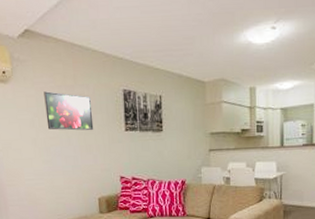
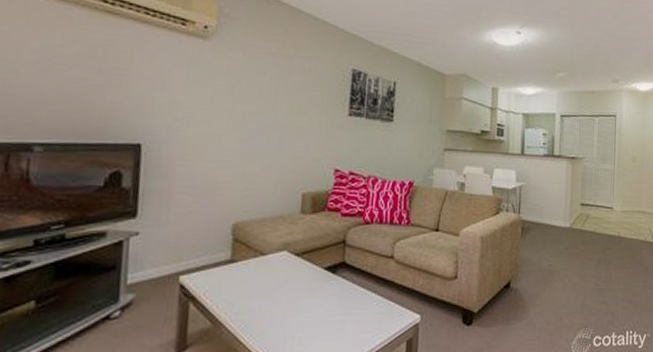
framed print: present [44,91,94,131] -> none [250,57,313,111]

